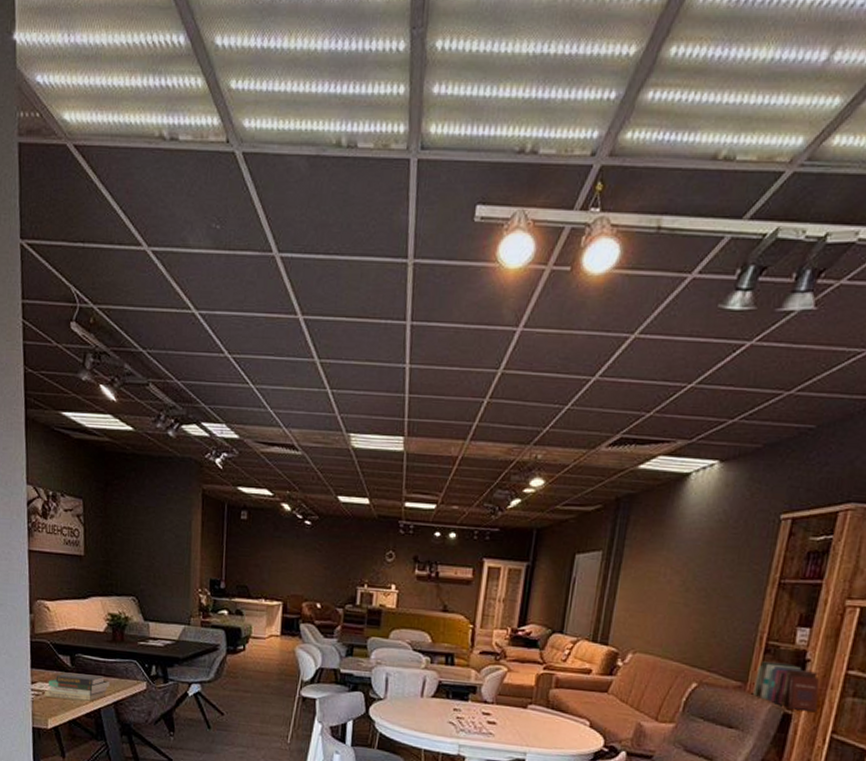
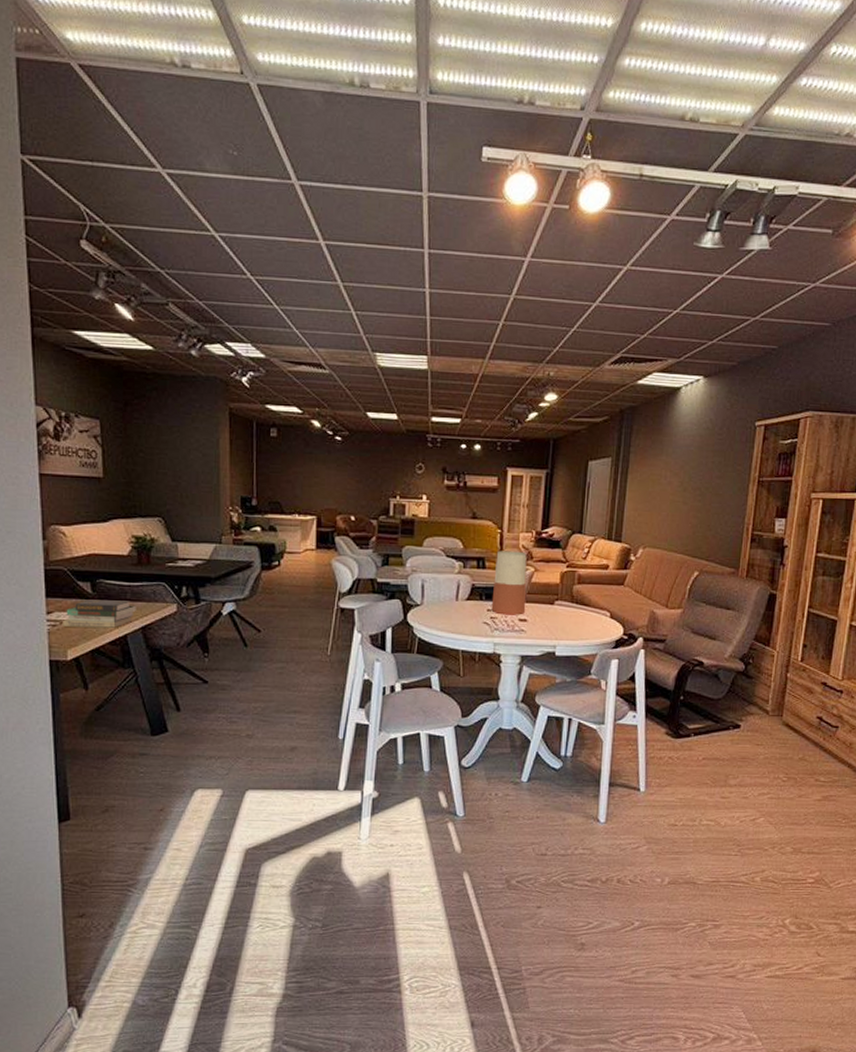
vase: none [458,647,500,717] -> present [491,550,527,615]
books: present [753,661,819,711] -> none [744,549,796,590]

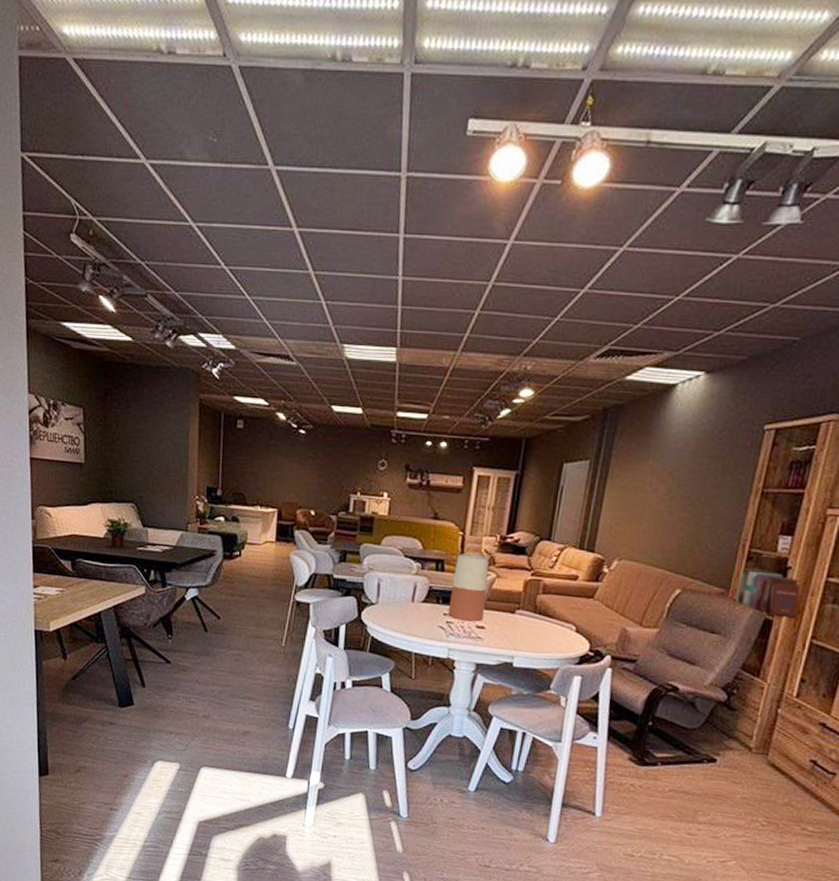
books: present [63,599,136,628] -> none [47,577,110,605]
books: none [744,549,796,590] -> present [735,568,800,617]

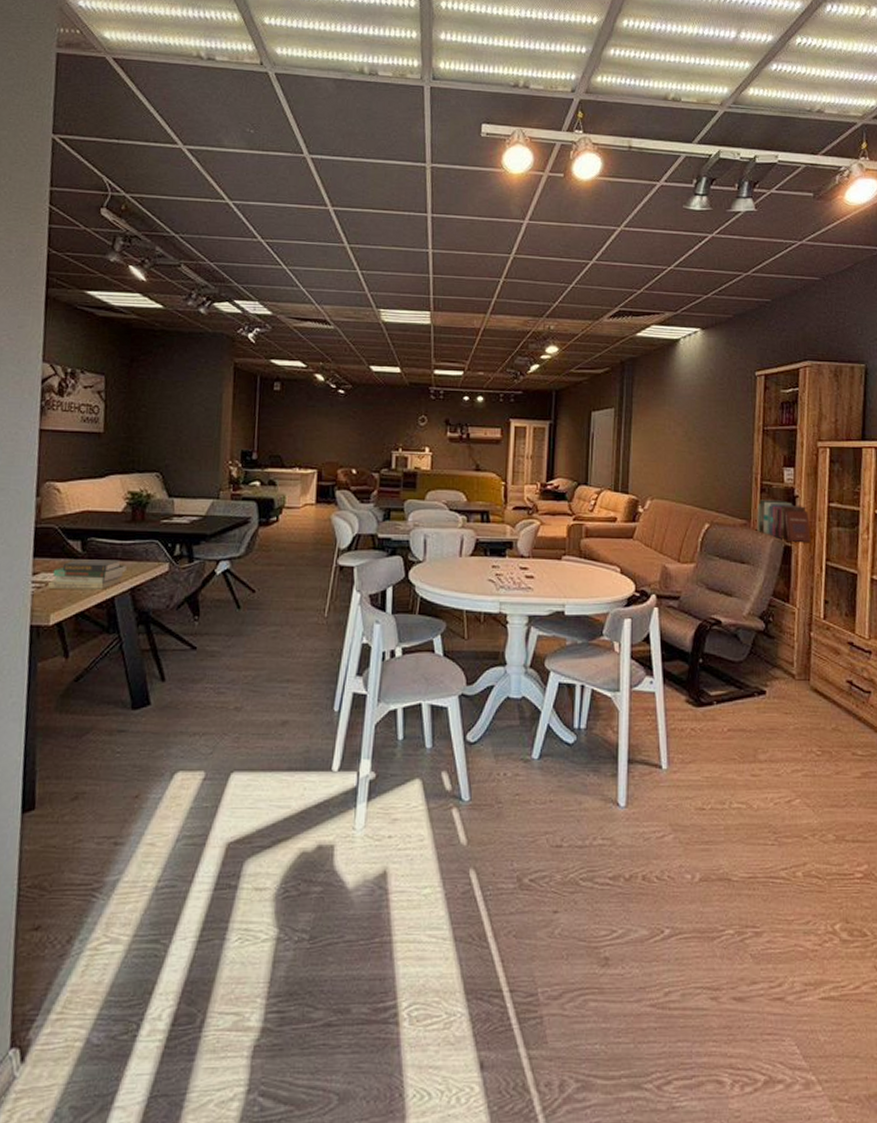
books: none [47,577,110,605] -> present [48,559,127,589]
vase: present [448,553,489,622] -> none [496,503,532,572]

